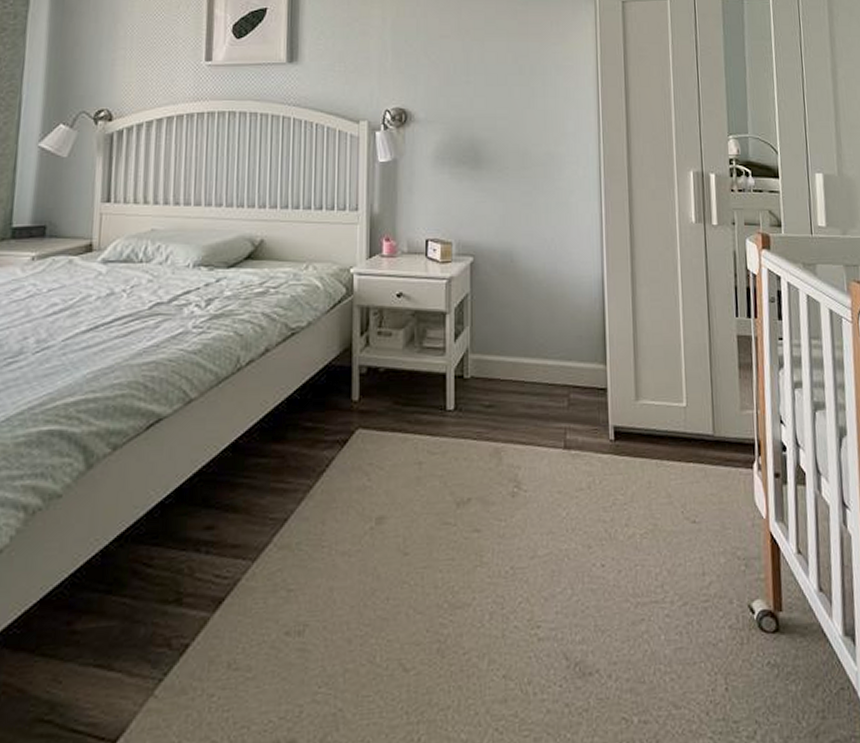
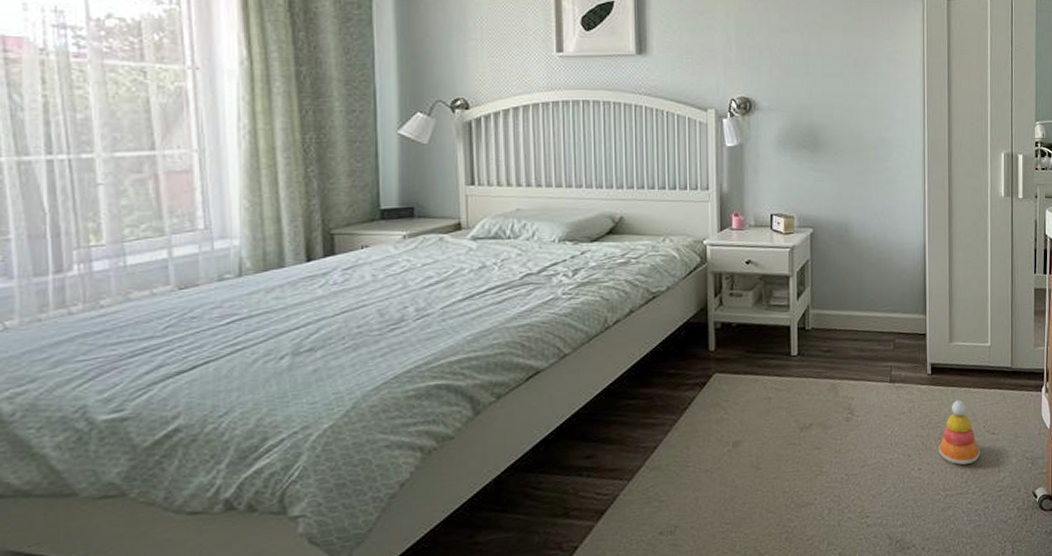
stacking toy: none [625,475,678,562] -> present [938,400,980,465]

